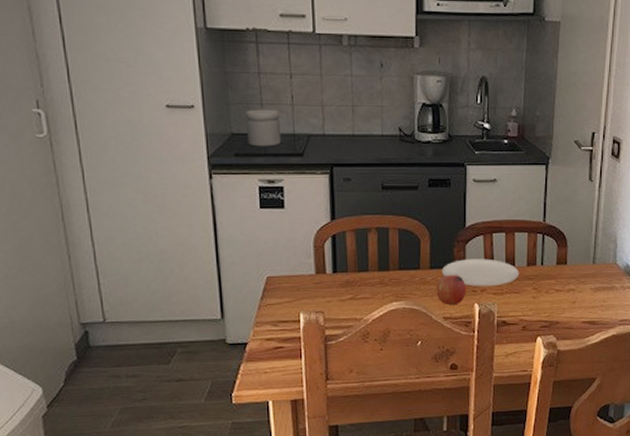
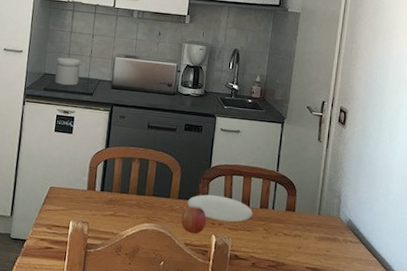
toaster: none [323,96,416,145] -> present [111,53,181,96]

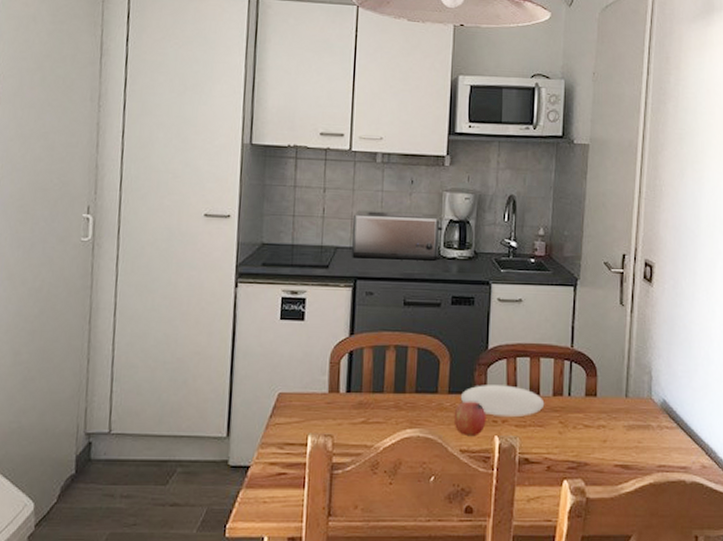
jar: present [54,57,81,86] -> none [276,220,310,258]

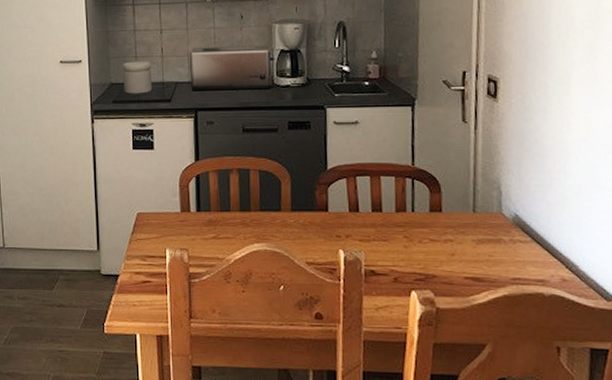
jar: none [276,220,310,258] -> present [123,61,153,94]
fruit: present [453,401,487,435] -> none [298,218,330,249]
plate: present [460,385,545,418] -> none [303,203,388,233]

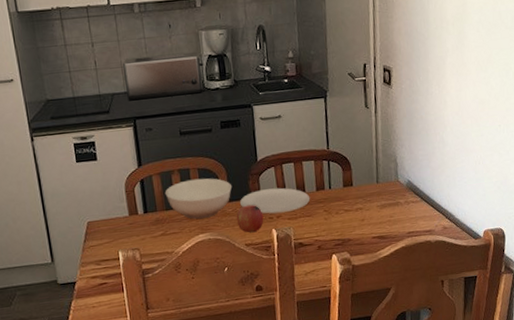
jar: present [123,61,153,94] -> none [57,75,90,109]
bowl: none [221,181,296,225] -> present [164,178,233,219]
fruit: none [298,218,330,249] -> present [236,204,264,232]
plate: none [303,203,388,233] -> present [239,187,310,214]

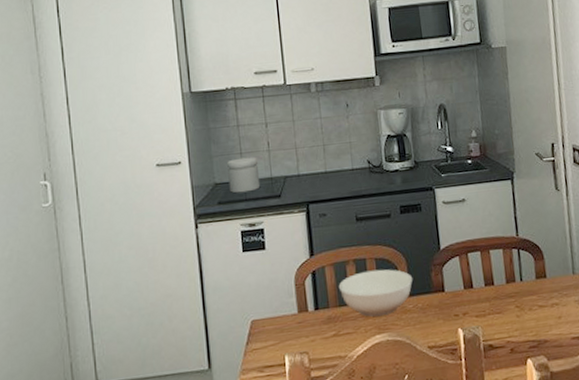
jar: none [57,75,90,109] -> present [227,157,261,194]
toaster: present [122,51,204,101] -> none [296,131,382,184]
fruit: present [236,204,264,232] -> none [417,299,449,333]
plate: present [239,187,310,214] -> none [421,279,500,311]

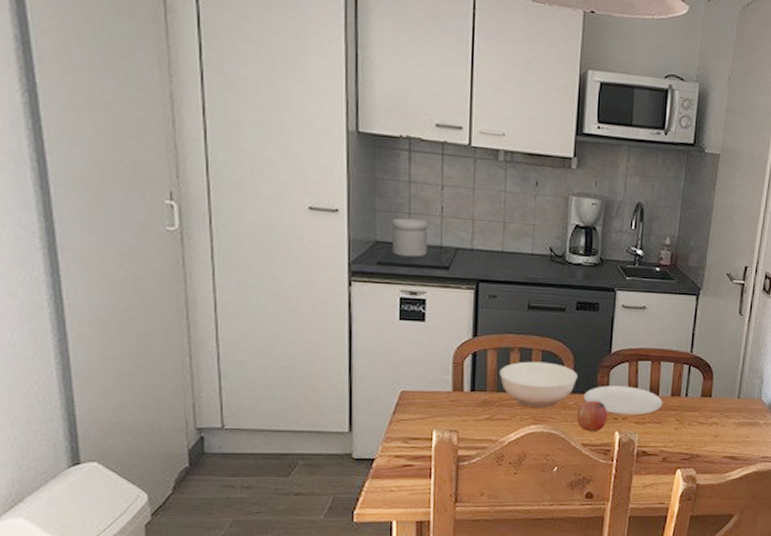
fruit: none [417,299,449,333] -> present [576,400,608,431]
plate: none [421,279,500,311] -> present [583,385,663,416]

